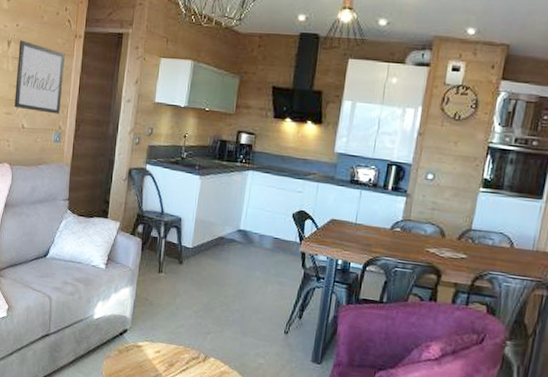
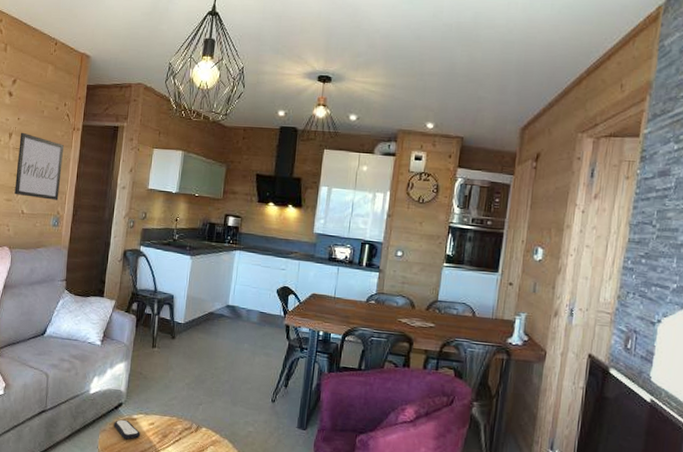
remote control: none [118,346,147,368] -> present [113,419,141,440]

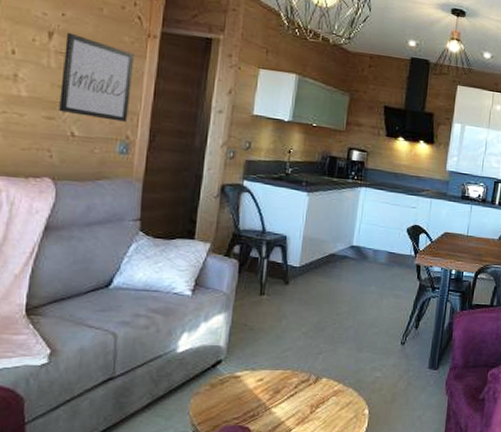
remote control: present [113,419,141,440] -> none [210,378,246,401]

